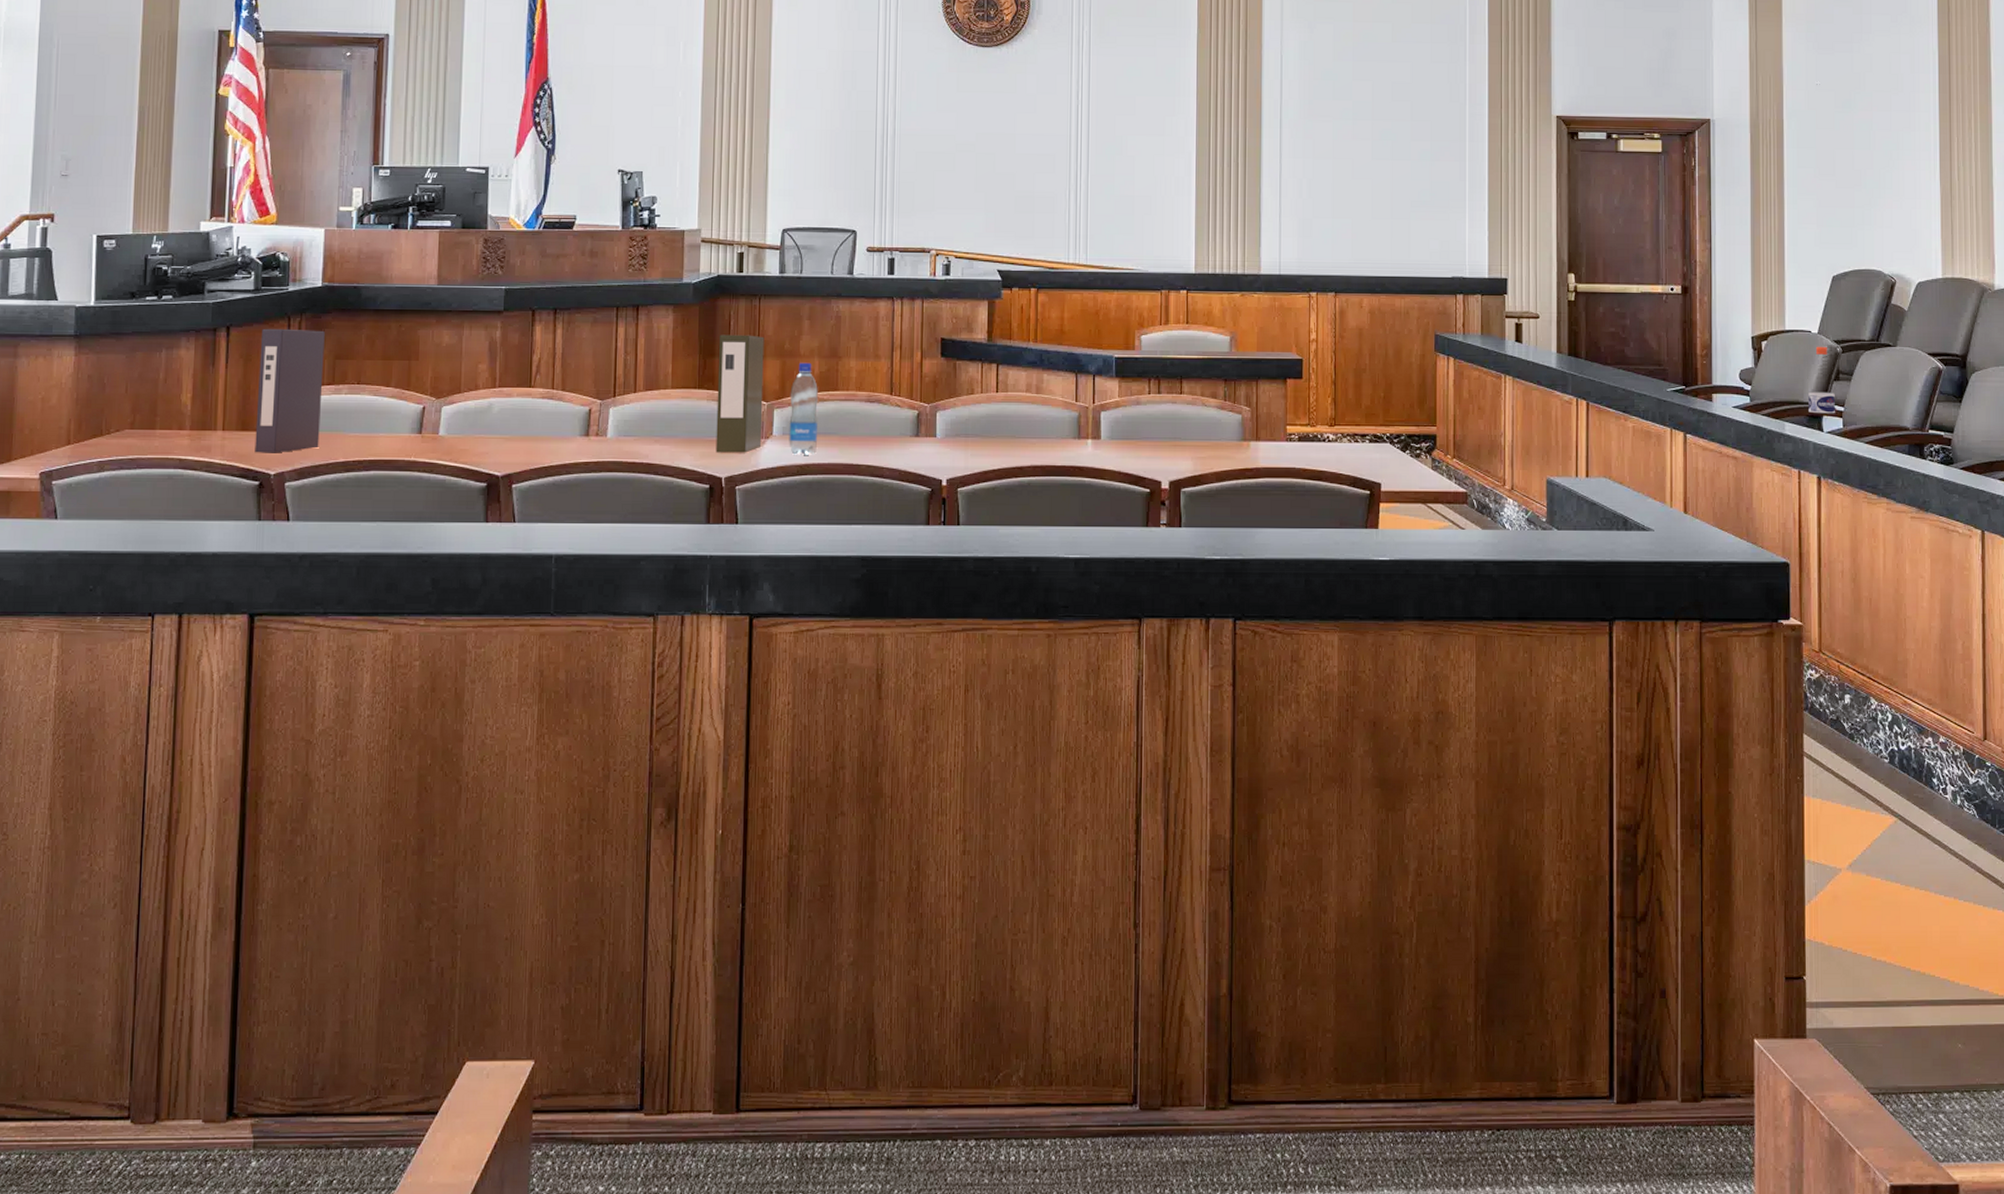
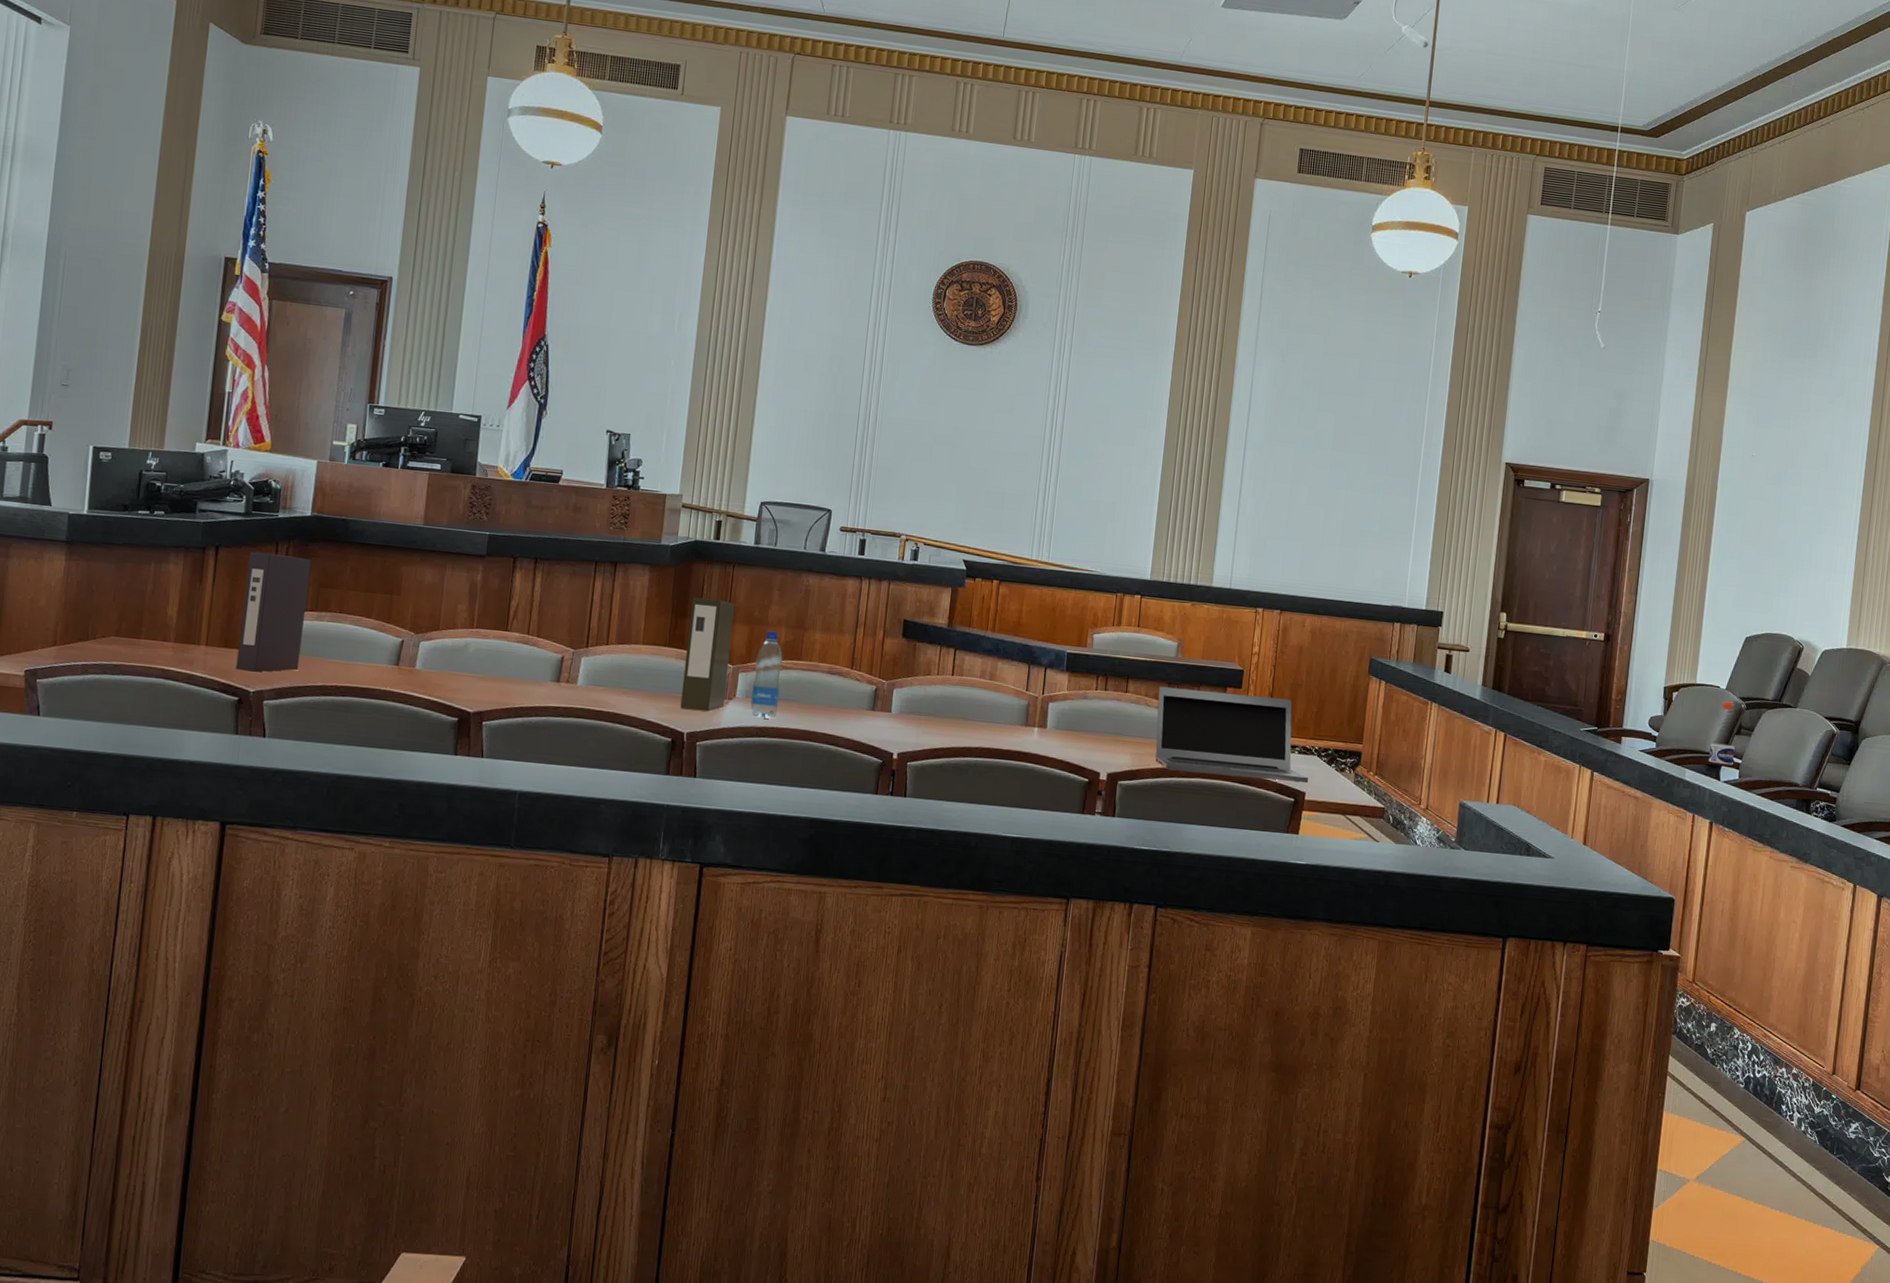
laptop: none [1214,384,1383,474] -> present [1155,686,1309,784]

